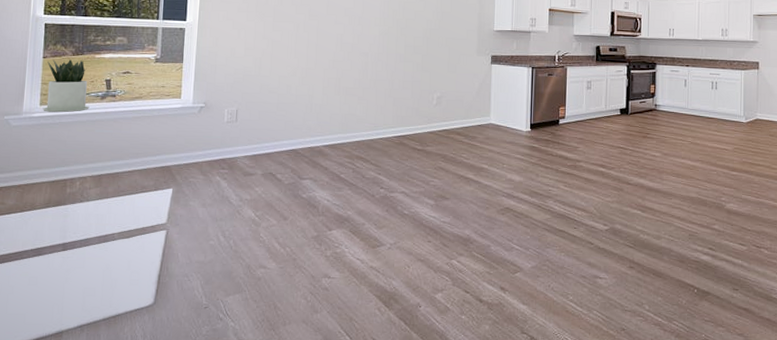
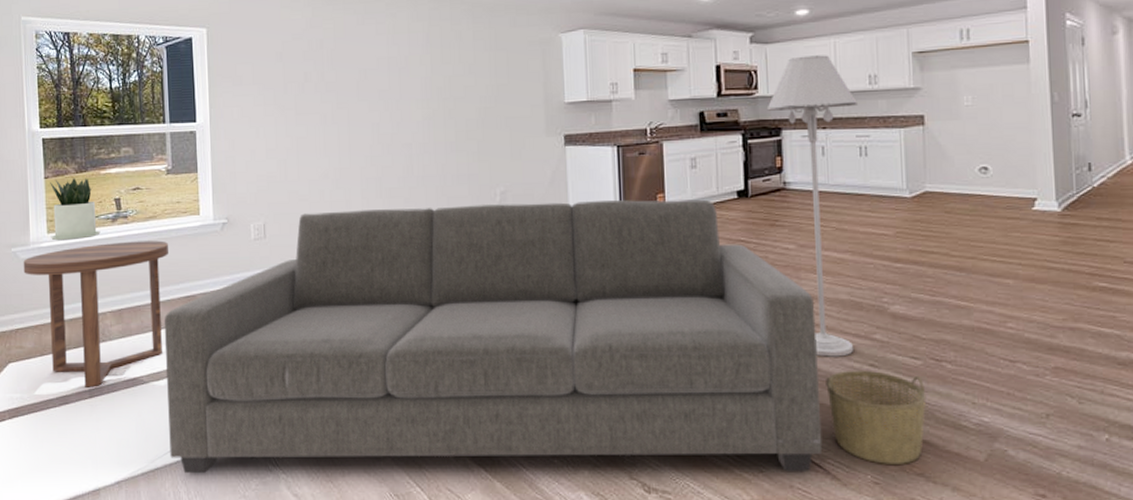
side table: none [13,117,150,242] -> present [23,240,168,388]
sofa: none [131,103,672,330] -> present [163,199,823,474]
floor lamp: none [646,10,712,241] -> present [766,55,857,357]
basket: none [676,252,748,326] -> present [826,370,926,464]

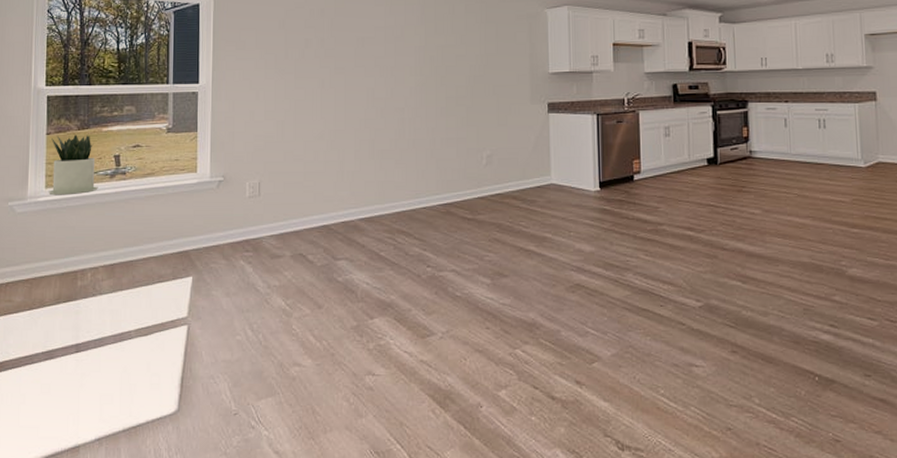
side table: present [23,240,168,388] -> none [18,197,164,342]
sofa: present [163,199,823,474] -> none [153,165,787,431]
floor lamp: present [766,55,857,357] -> none [734,35,816,317]
basket: present [826,370,926,464] -> none [789,330,883,422]

